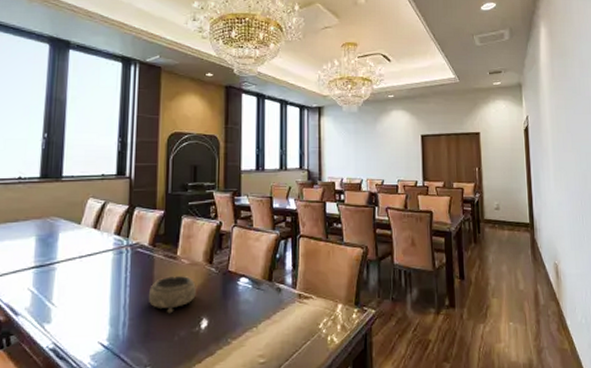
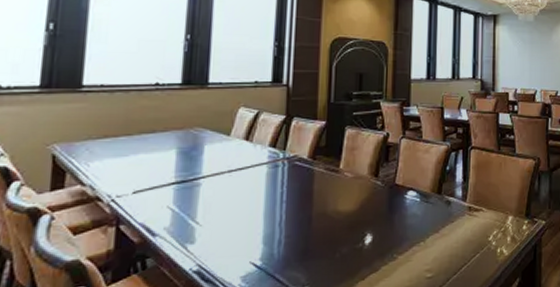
decorative bowl: present [148,275,196,314] -> none [307,189,360,230]

